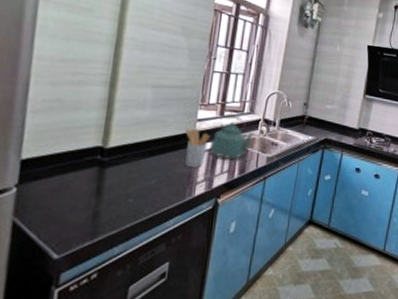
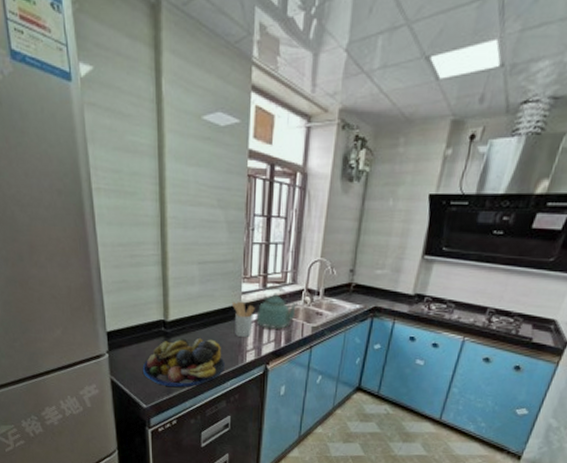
fruit bowl: none [62,167,170,228] -> present [143,337,225,387]

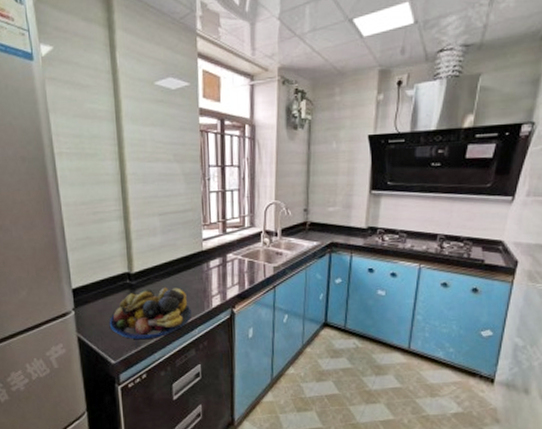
utensil holder: present [231,301,255,337] -> none [193,247,217,283]
kettle: present [256,285,298,330] -> none [218,230,257,273]

